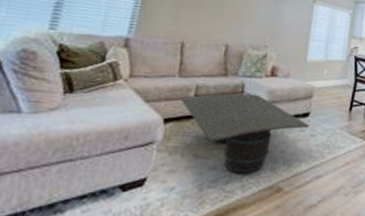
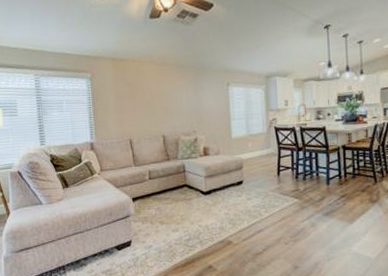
coffee table: present [180,93,310,174] -> none [140,171,245,233]

